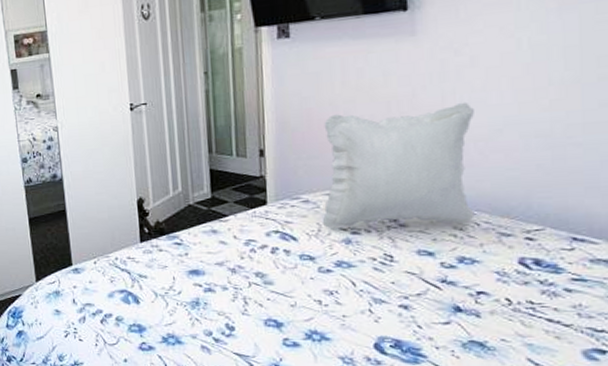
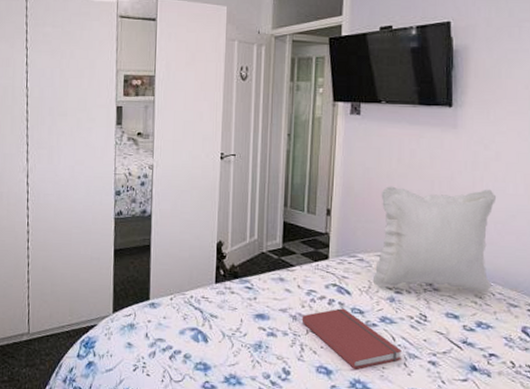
book: none [242,256,365,320] -> present [301,308,402,369]

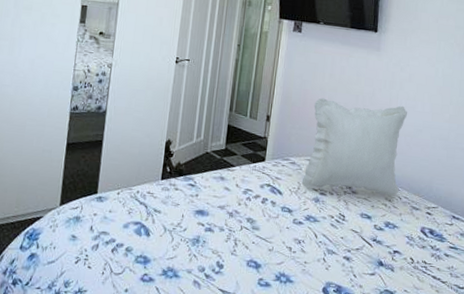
book: present [301,308,402,369] -> none [237,207,322,264]

